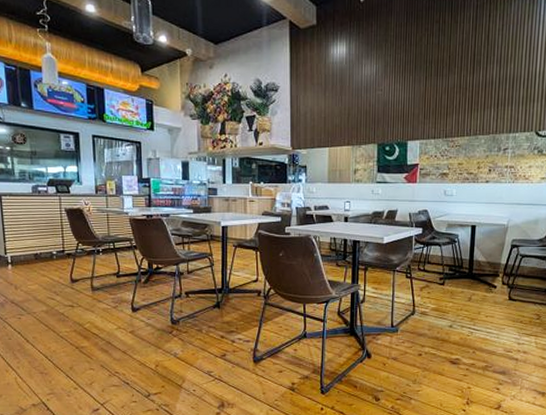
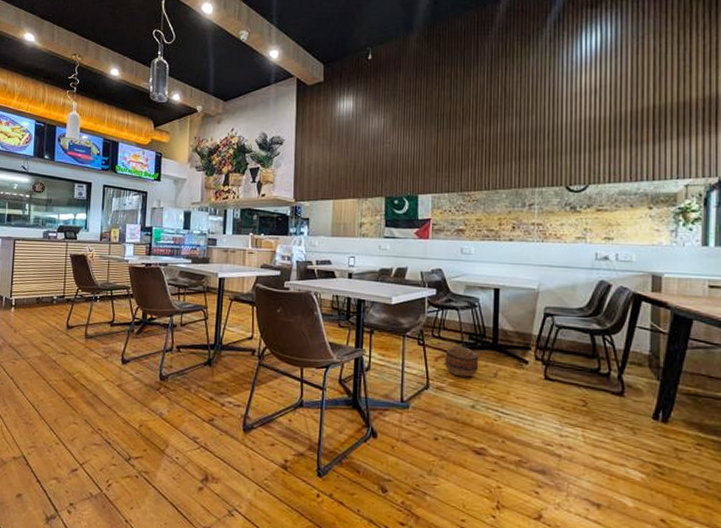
basket: none [428,277,457,303] -> present [445,346,479,377]

